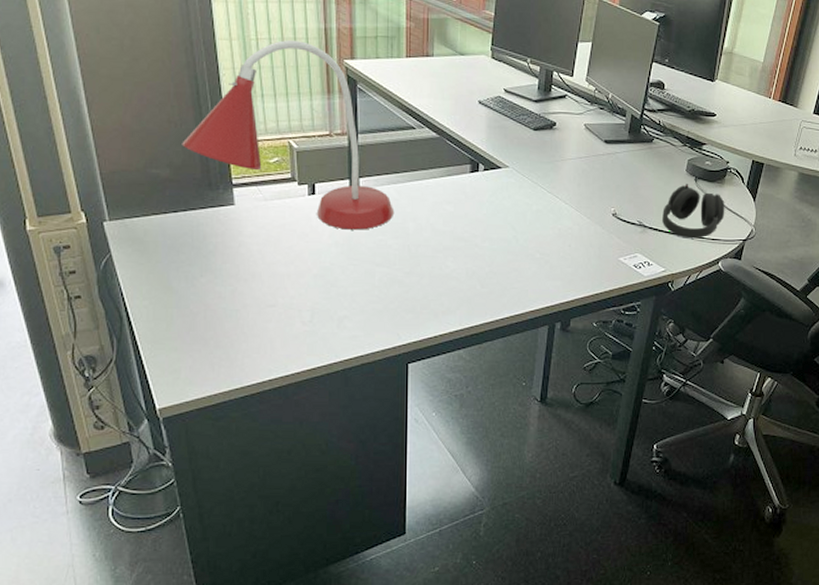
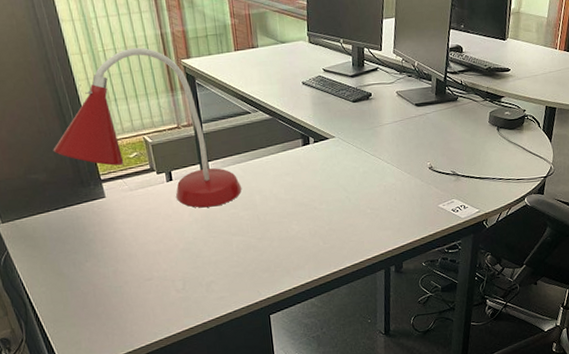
headphones: present [662,184,725,239] -> none [472,134,526,181]

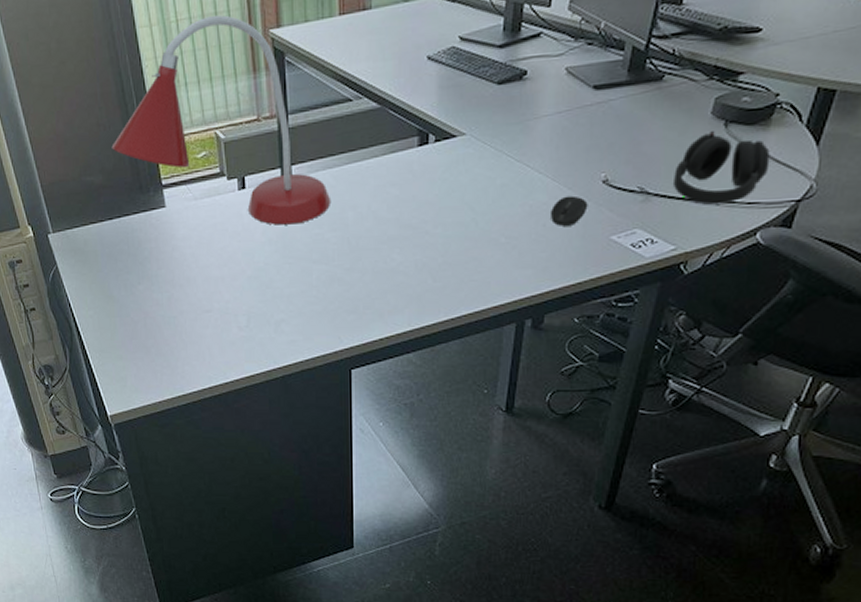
computer mouse: none [398,178,422,199] -> present [551,195,588,226]
headphones: none [472,134,526,181] -> present [674,131,770,205]

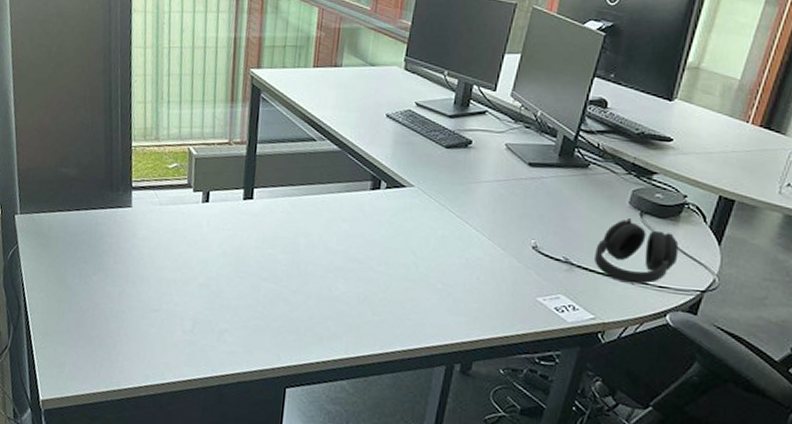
desk lamp: present [111,15,330,225] -> none [90,49,286,242]
computer mouse: present [551,195,588,226] -> none [484,255,519,283]

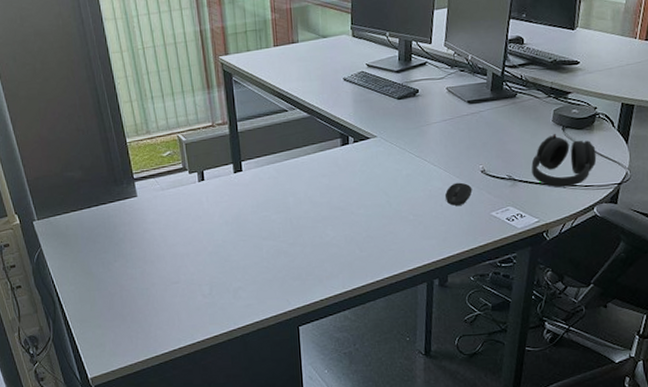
computer mouse: none [484,255,519,283] -> present [445,182,473,206]

